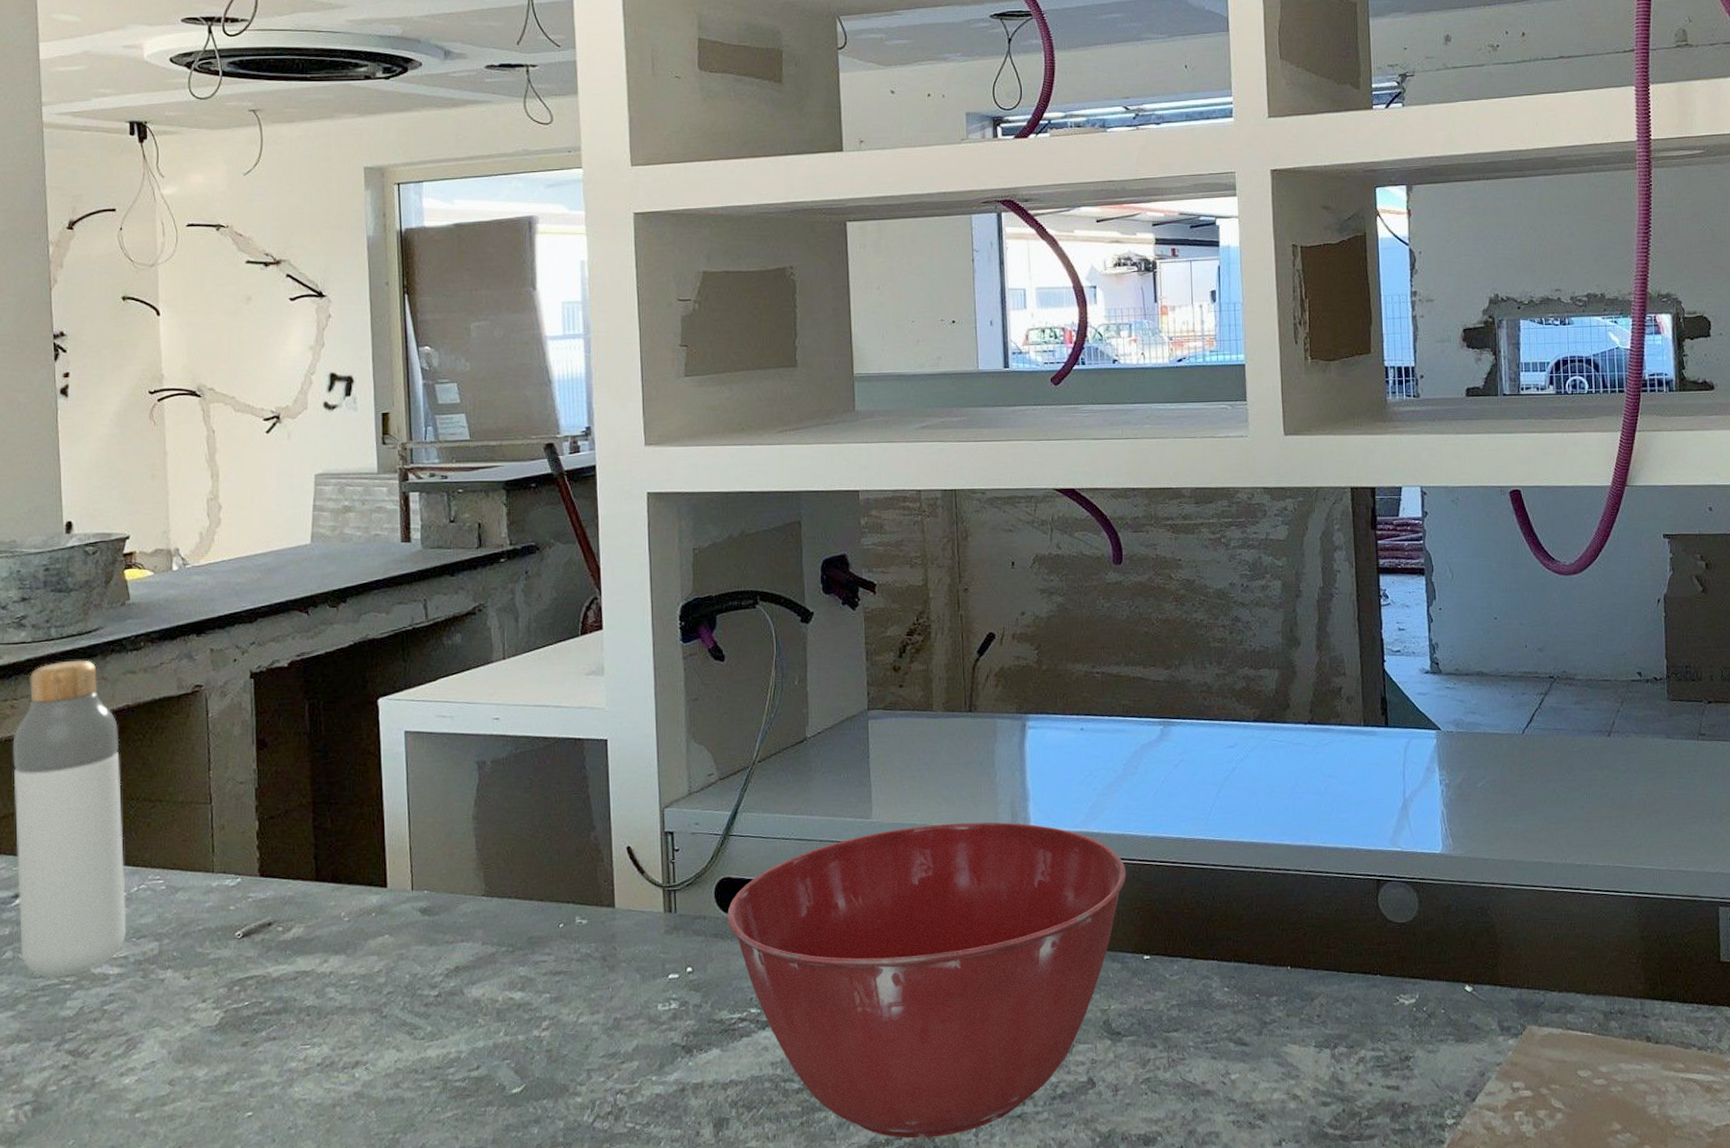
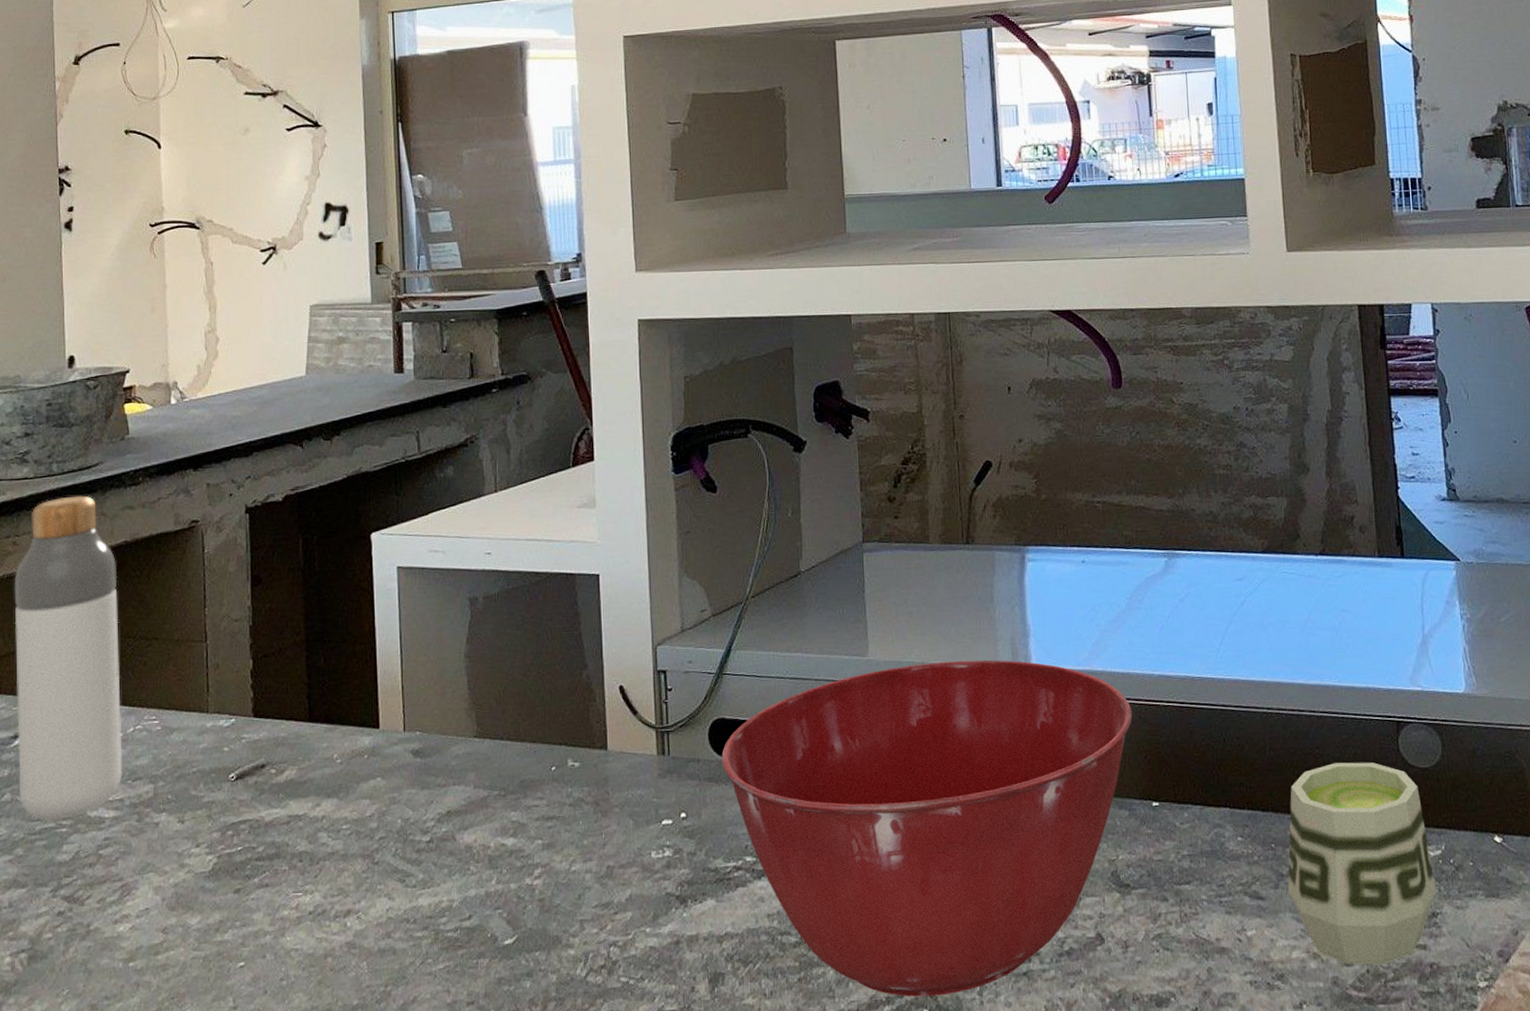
cup: none [1270,917,1410,1105] -> present [1288,762,1436,965]

